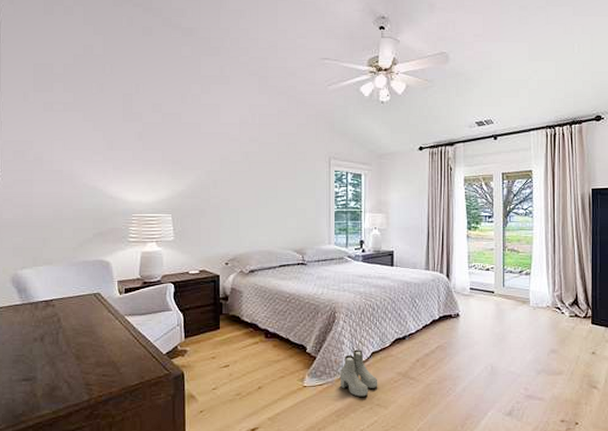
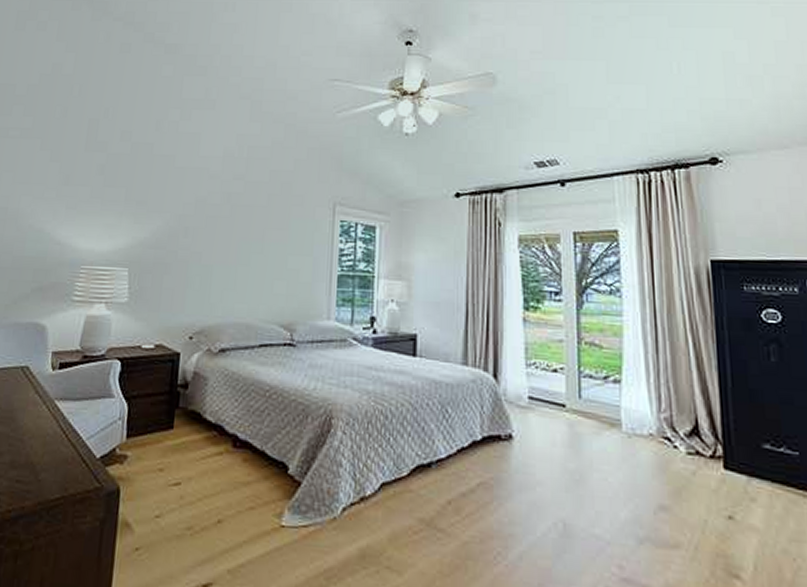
boots: present [339,350,378,397] -> none [333,476,389,552]

